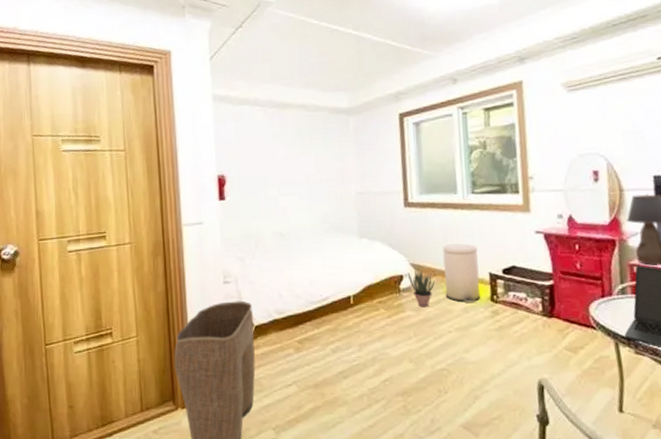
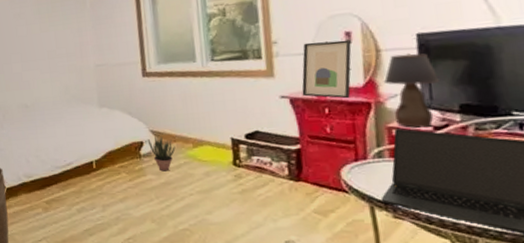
pedal bin: present [442,244,481,303] -> none [182,110,223,167]
picture frame: none [555,178,600,236] -> present [302,39,352,99]

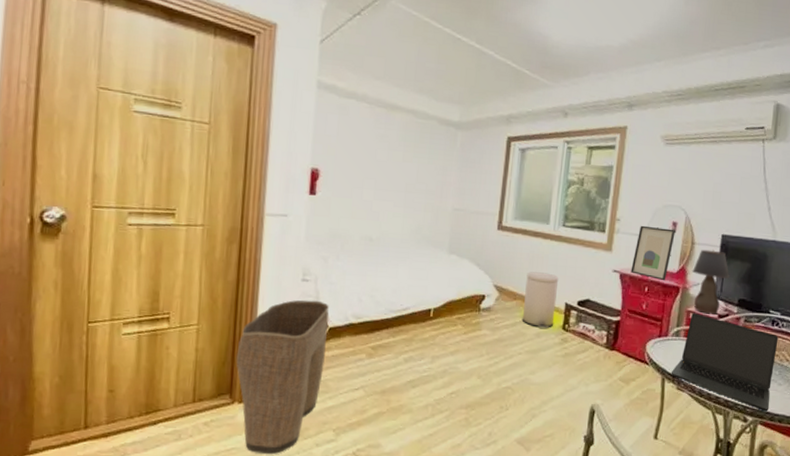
potted plant: present [147,135,176,171] -> none [489,290,514,328]
pedal bin: none [182,110,223,167] -> present [522,271,559,328]

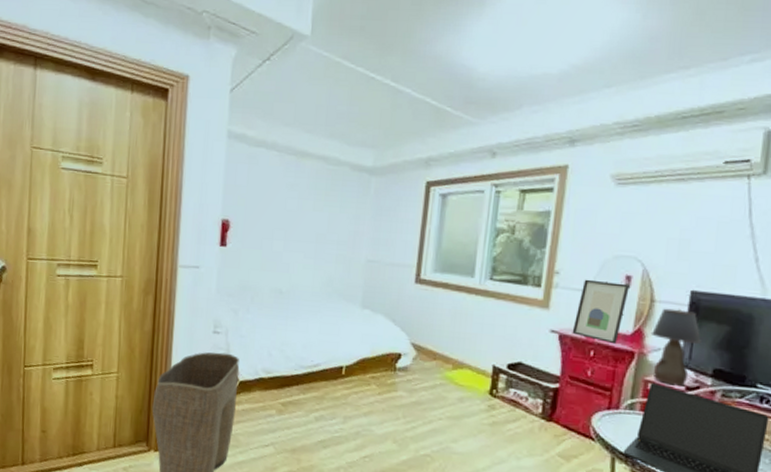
pedal bin: present [522,271,559,328] -> none [442,329,486,393]

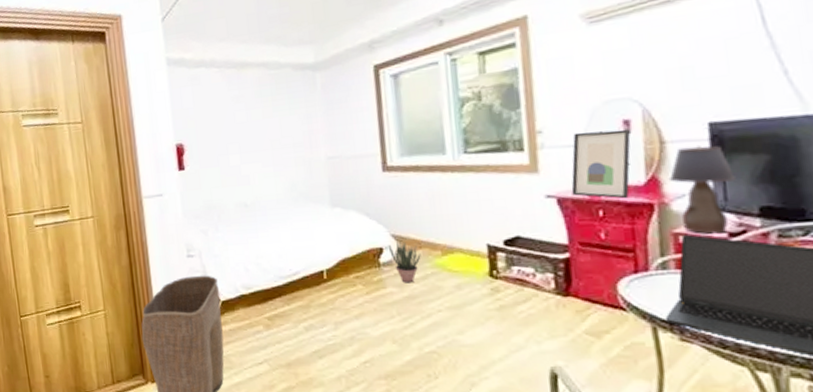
potted plant: none [406,349,434,390] -> present [388,240,421,283]

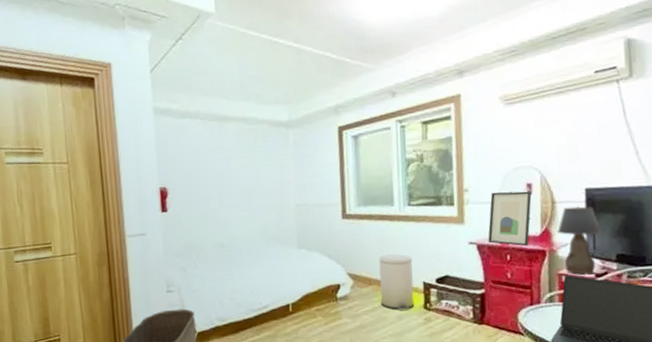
potted plant: present [388,240,421,283] -> none [344,278,371,315]
pedal bin: none [429,211,477,278] -> present [378,254,415,310]

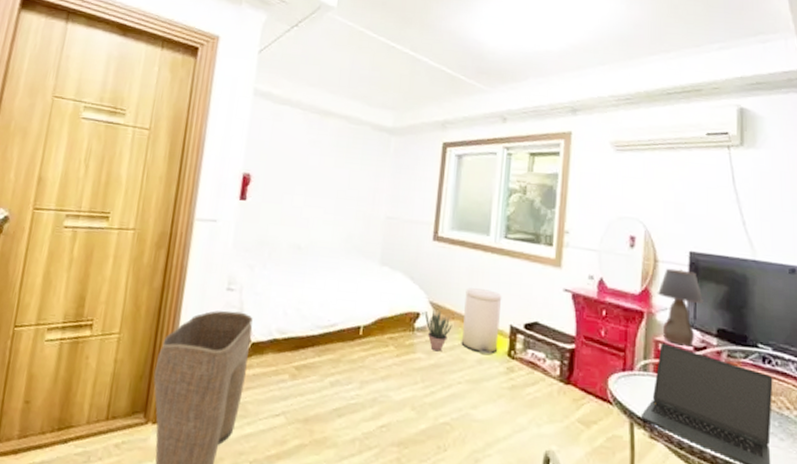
potted plant: none [344,278,371,315] -> present [424,308,453,352]
picture frame: present [488,191,533,247] -> none [584,239,635,304]

